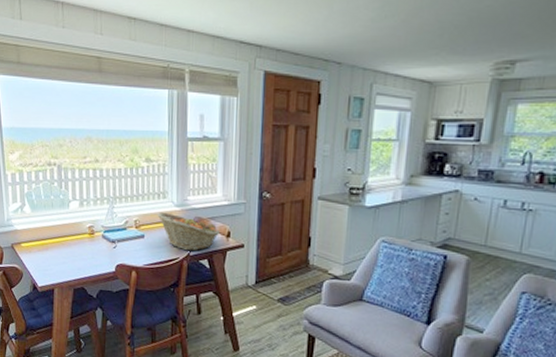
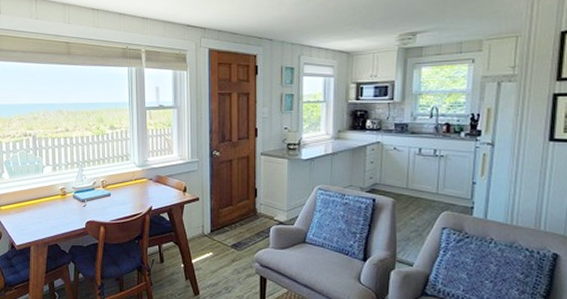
fruit basket: present [157,212,221,251] -> none [121,172,178,206]

